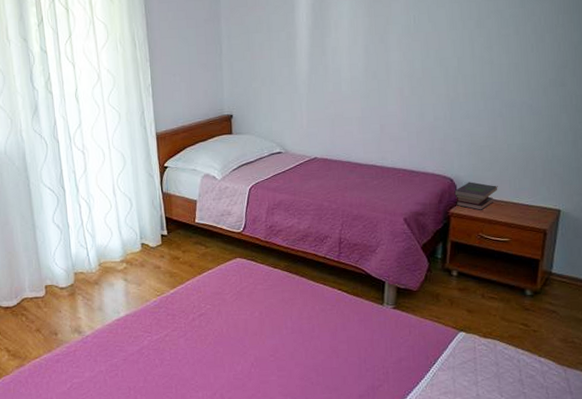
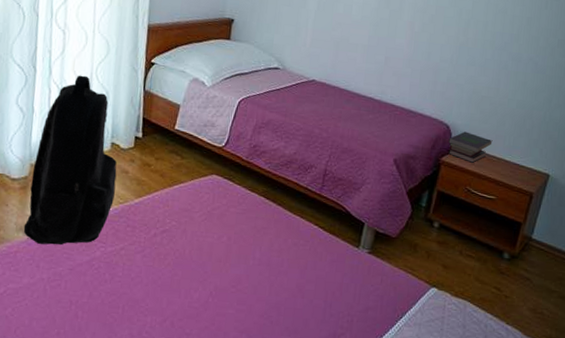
backpack: none [77,188,152,341] -> present [23,75,117,245]

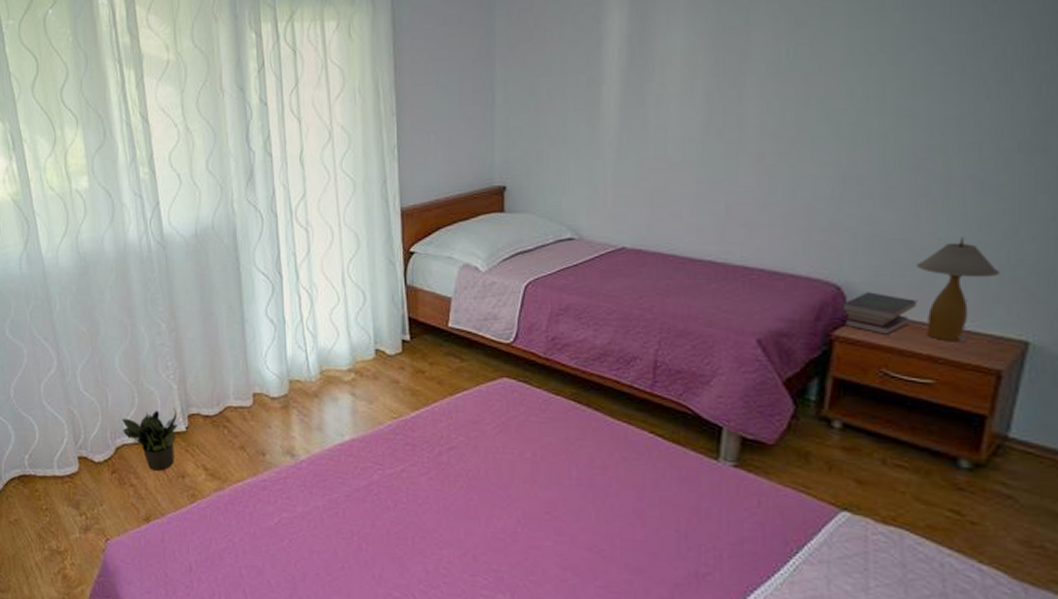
backpack: present [23,75,117,245] -> none [290,276,386,469]
table lamp: none [494,100,540,172] -> present [915,237,1001,342]

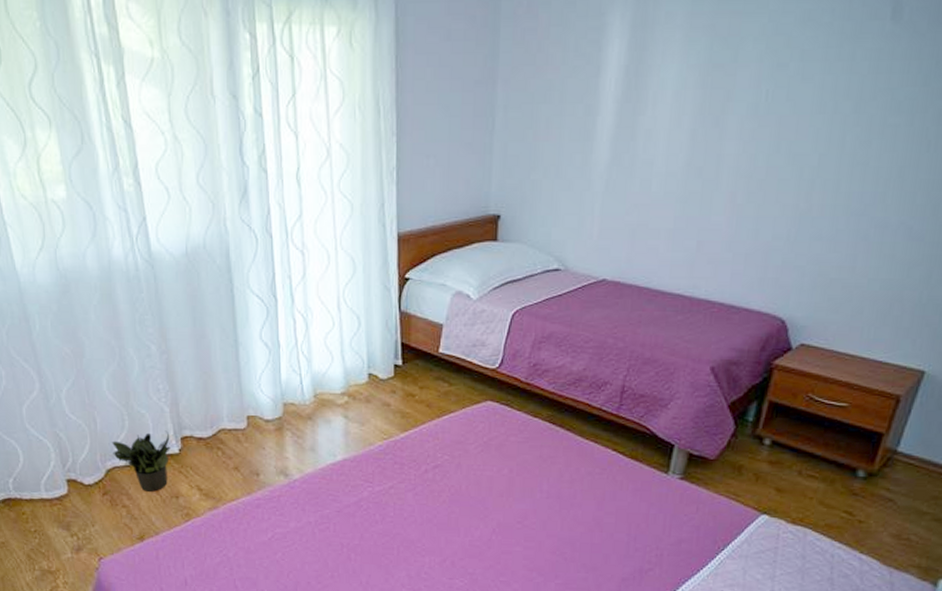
books: present [842,292,918,335] -> none [784,326,845,364]
table lamp: present [915,237,1001,342] -> none [847,278,913,371]

